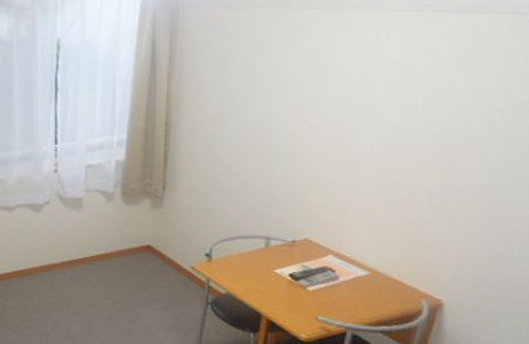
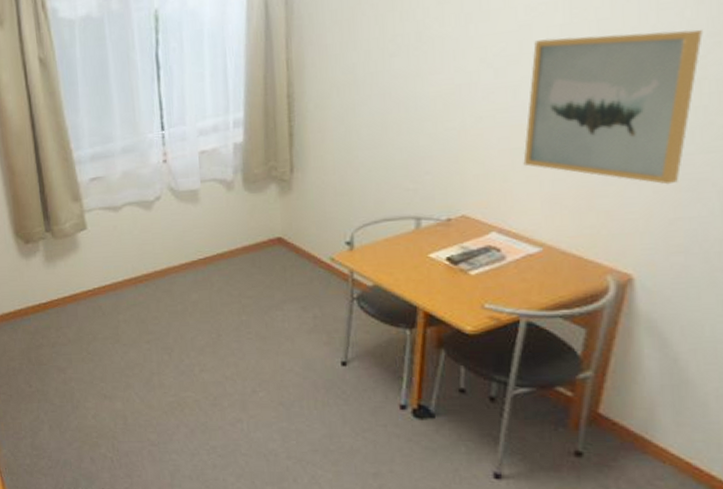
wall art: none [360,94,516,227] -> present [523,29,703,185]

